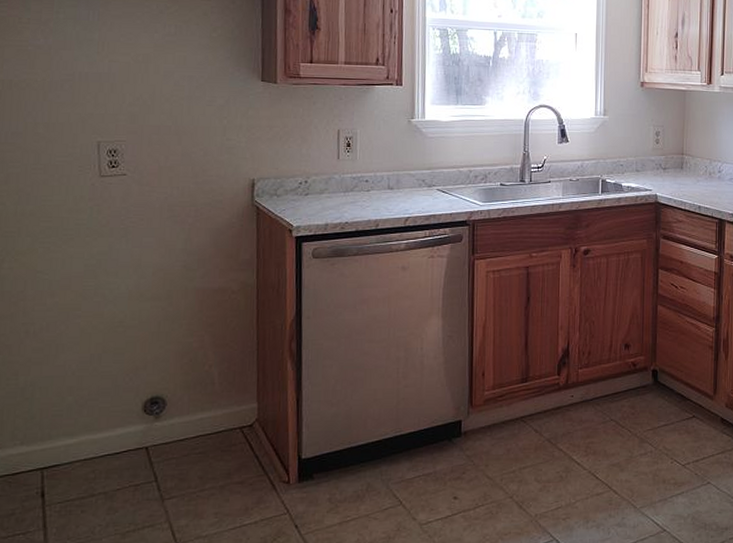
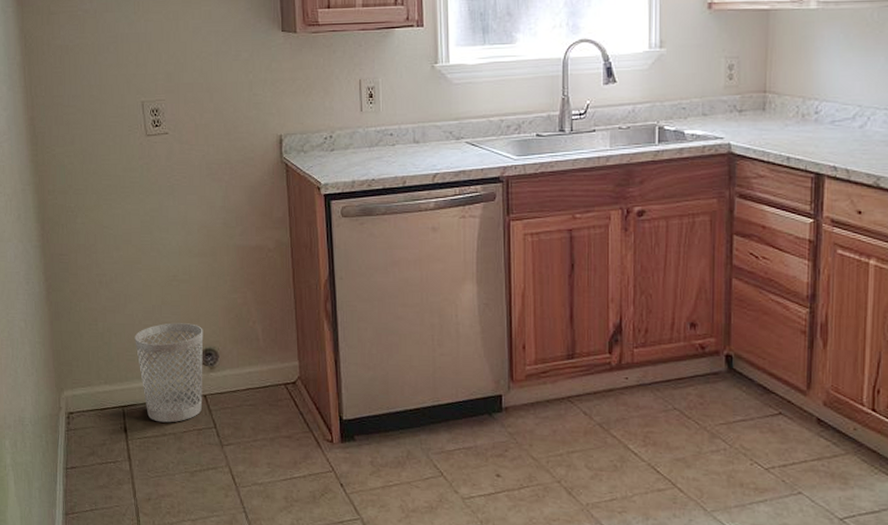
wastebasket: none [64,371,151,482] -> present [134,323,204,423]

